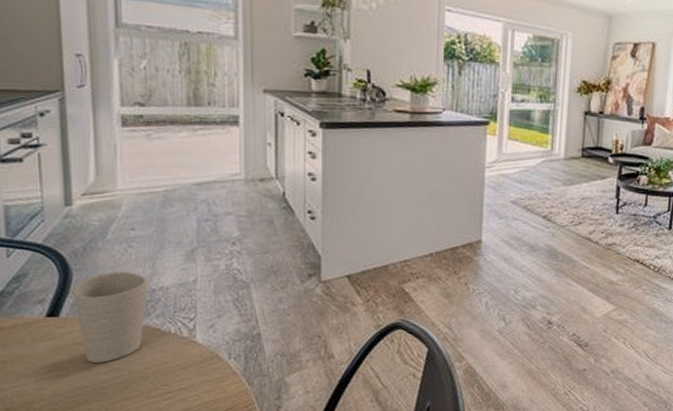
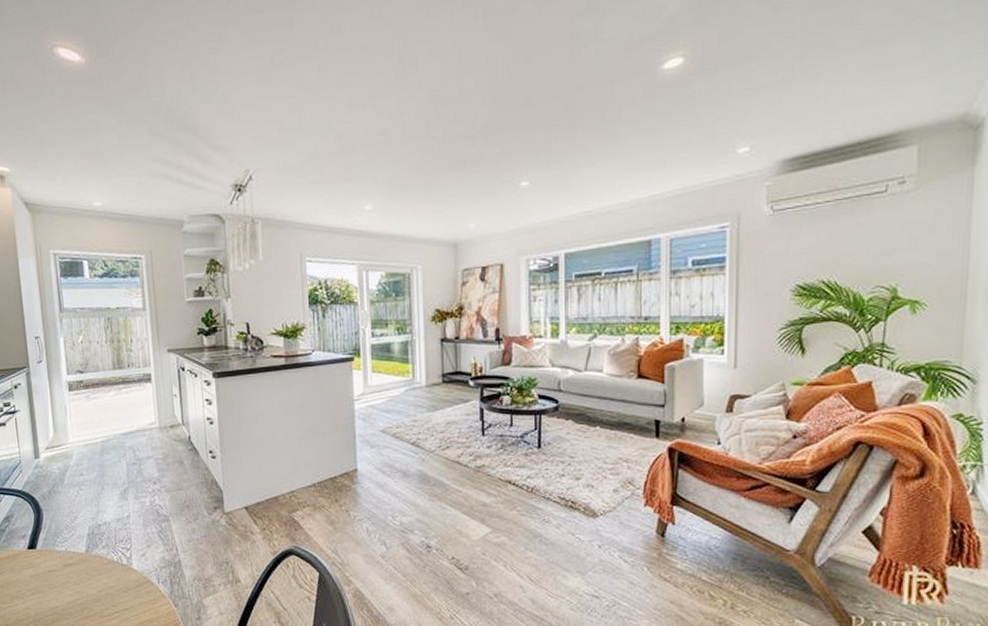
cup: present [72,272,148,363] -> none [43,511,96,587]

